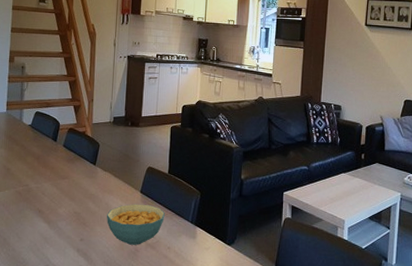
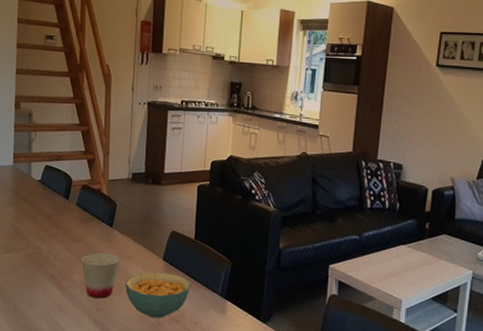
cup: none [67,188,103,230] -> present [81,252,121,299]

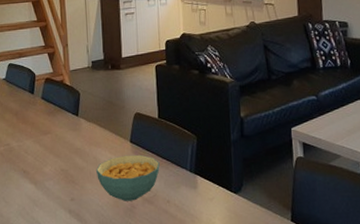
cup: present [81,252,121,299] -> none [51,142,90,188]

